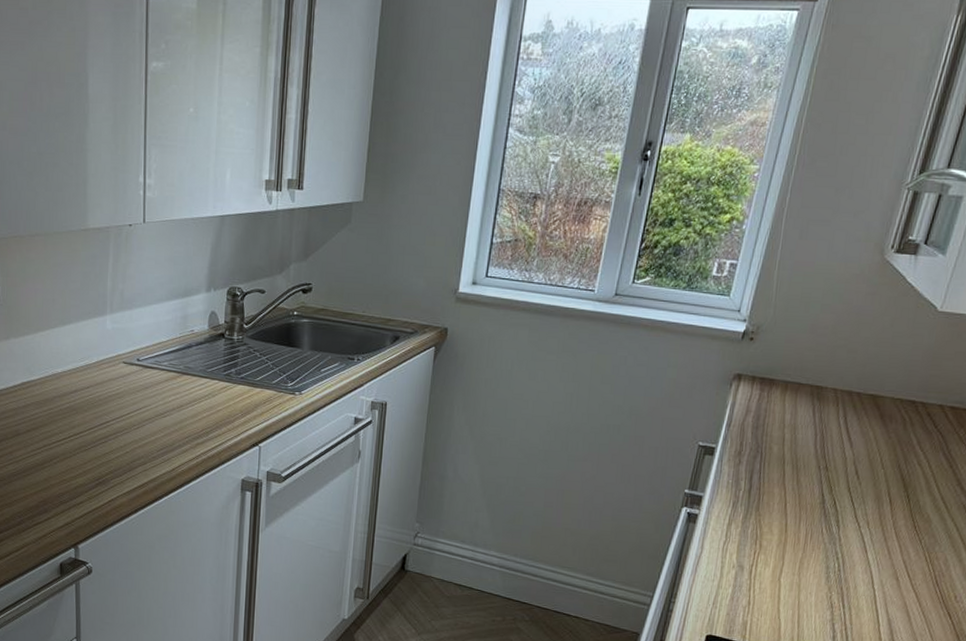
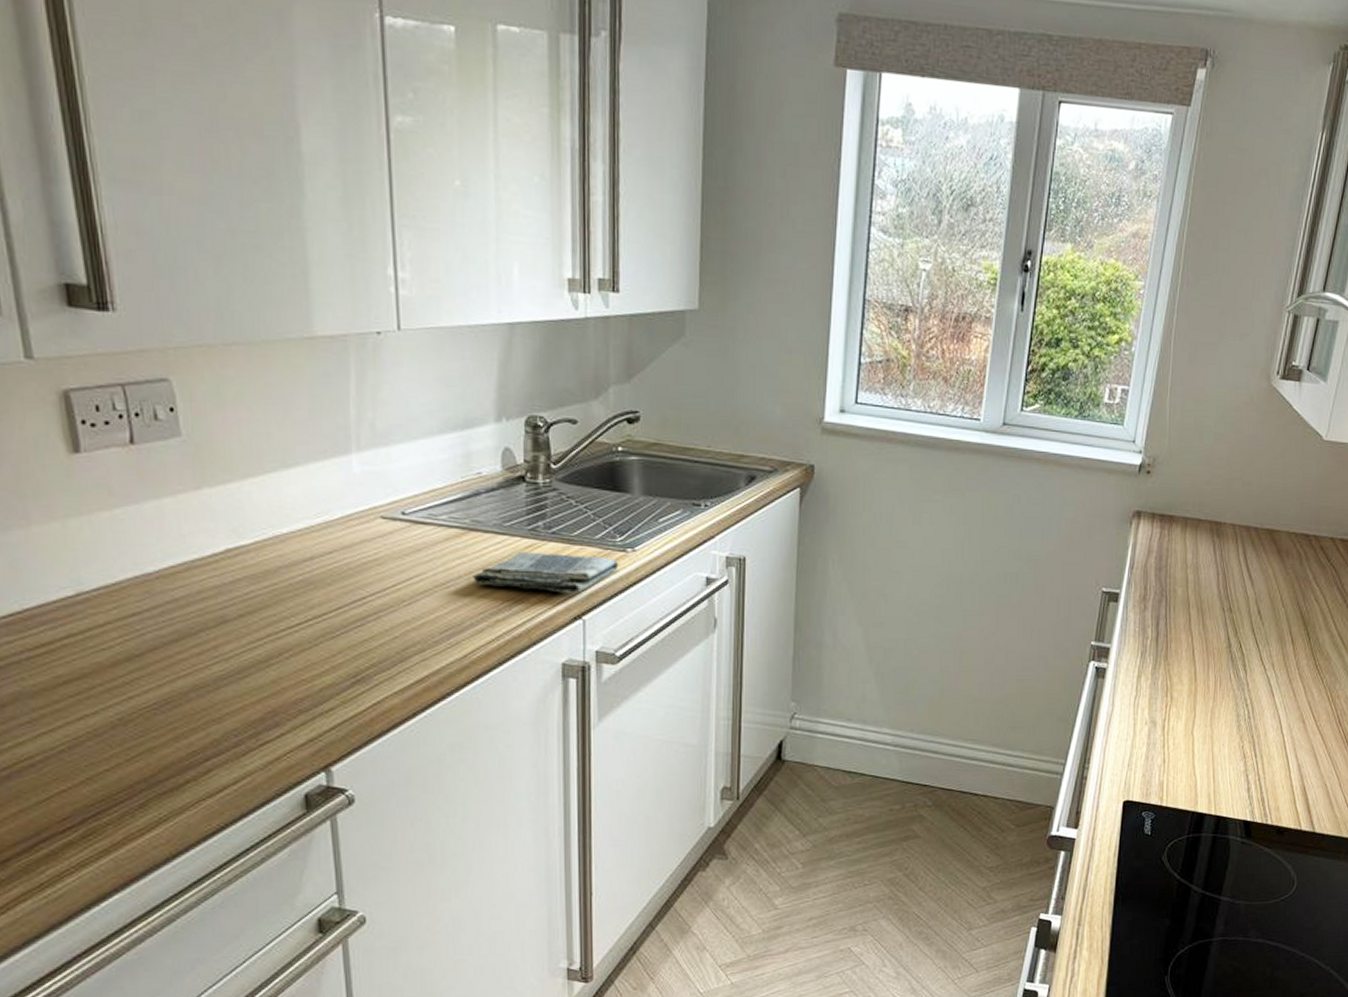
dish towel: none [183,391,289,427] -> present [473,551,619,595]

